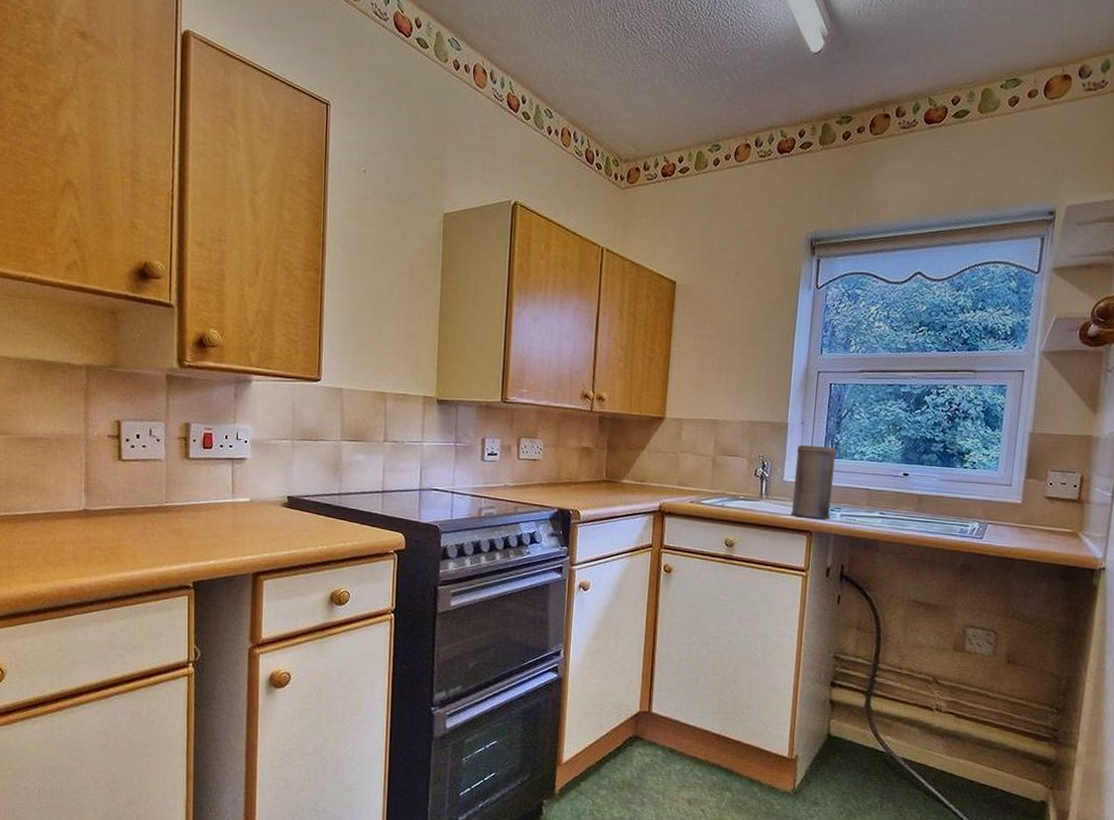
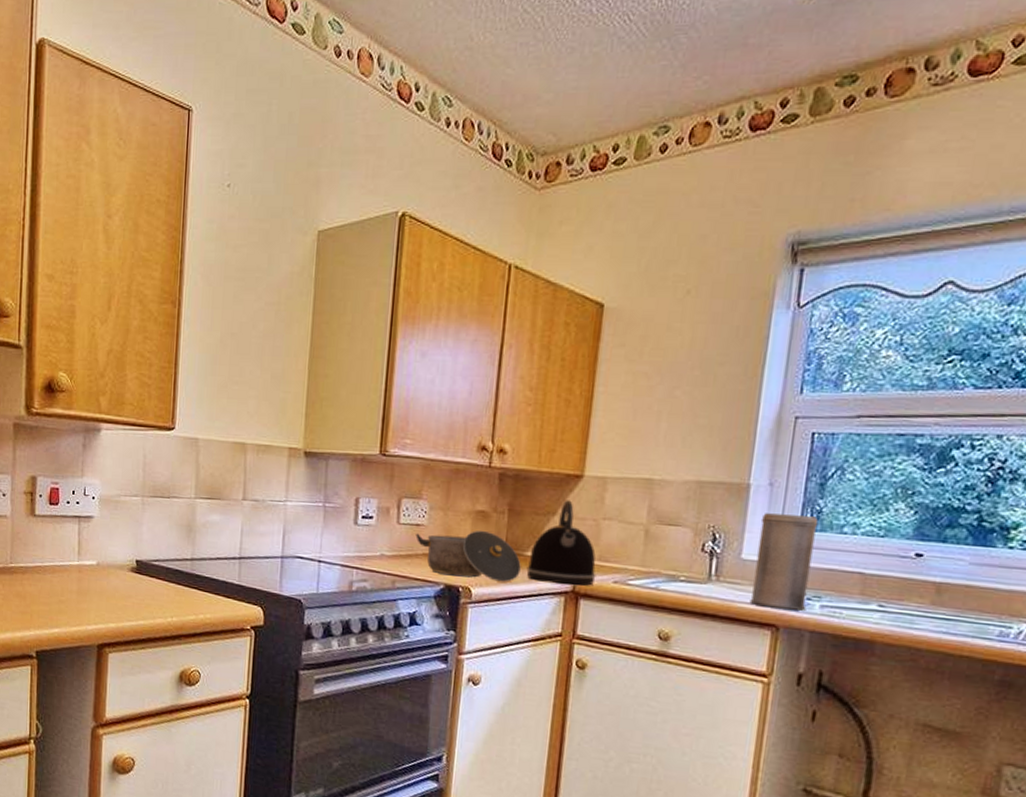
cooking pot: none [533,463,619,505] -> present [415,530,521,583]
kettle: none [623,437,677,506] -> present [526,500,596,586]

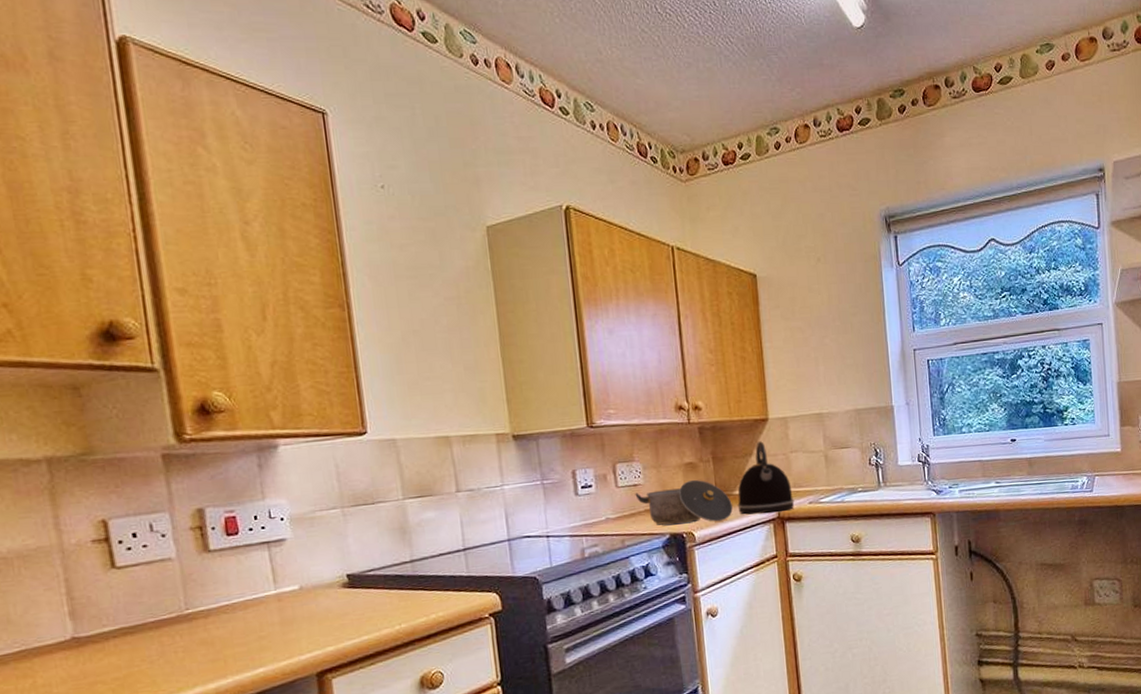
canister: present [749,513,819,611] -> none [906,424,950,500]

